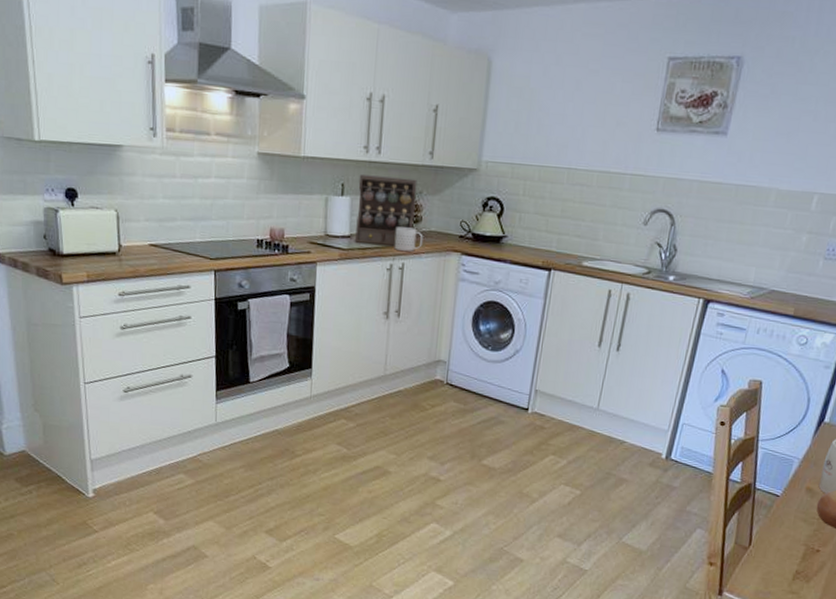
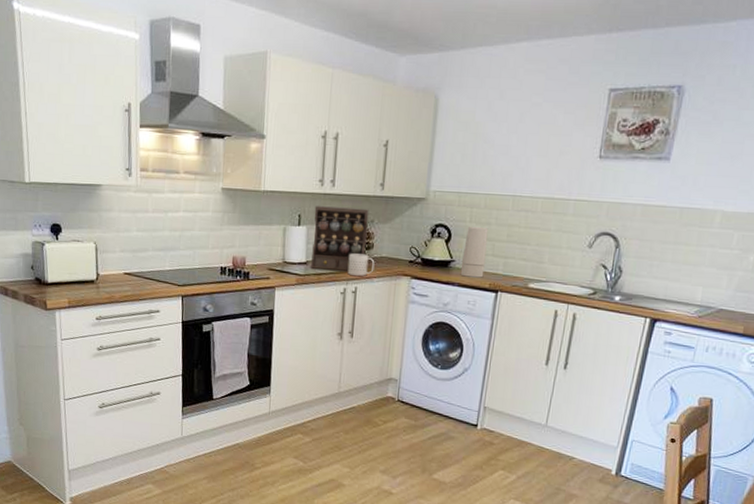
canister: none [512,199,542,255] -> present [460,226,489,278]

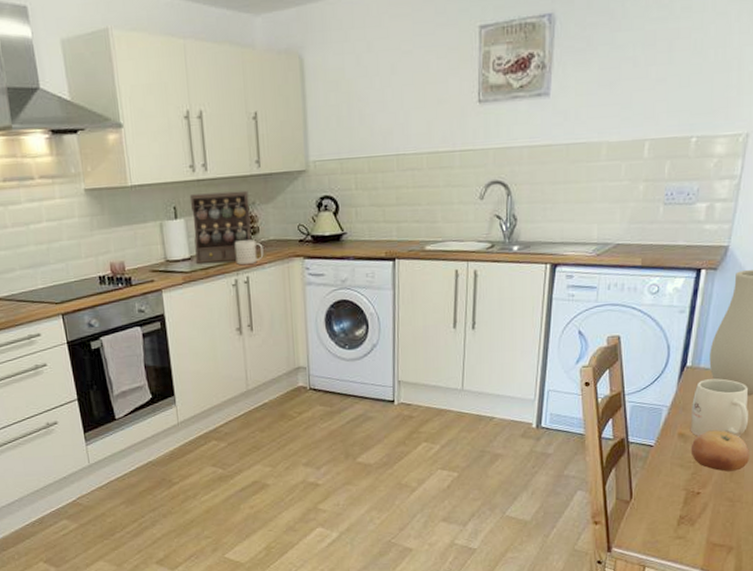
canister: present [460,226,489,278] -> none [353,192,378,249]

